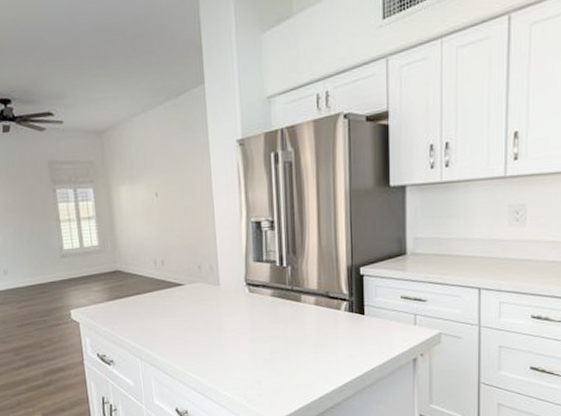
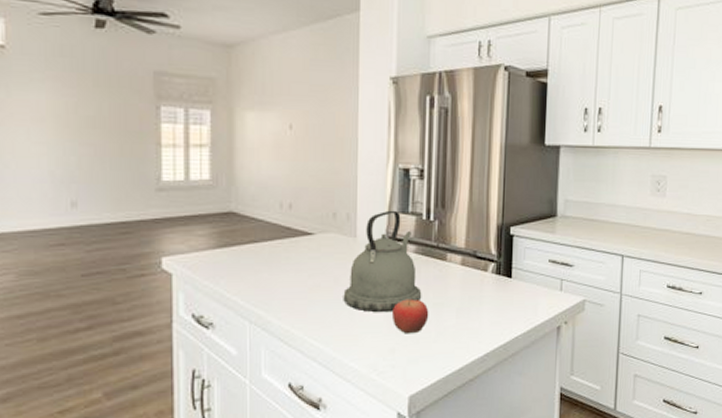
kettle: none [213,259,281,349] -> present [343,210,422,313]
fruit: none [256,336,289,367] -> present [393,299,429,334]

